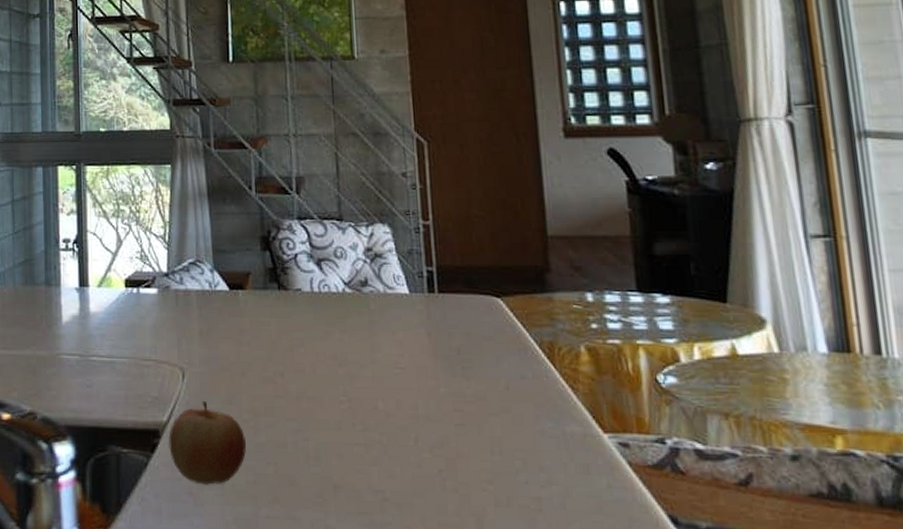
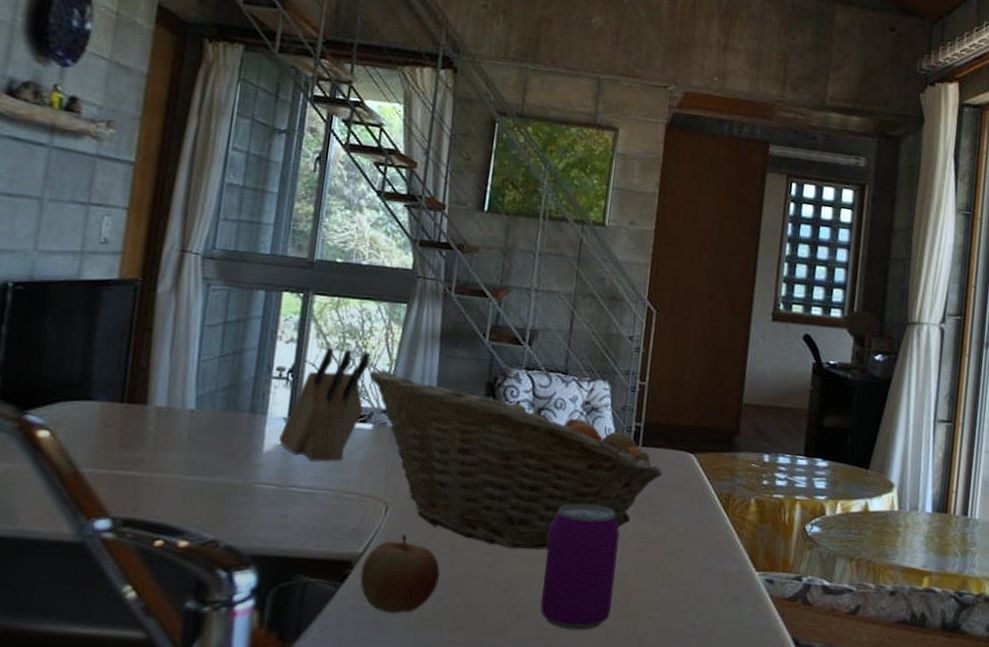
knife block: none [75,215,147,329] -> present [279,347,371,462]
fruit basket: none [147,232,468,413] -> present [369,369,663,550]
beverage can: none [352,360,437,504] -> present [540,503,619,630]

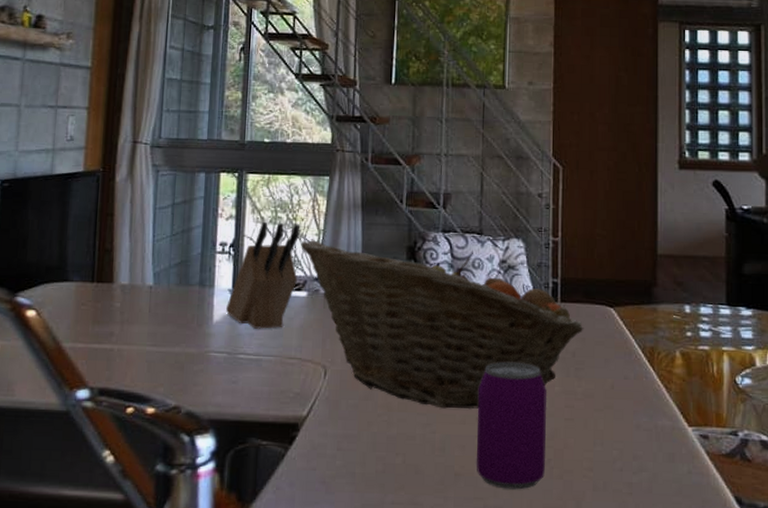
apple: present [360,535,440,614] -> none [306,397,378,474]

